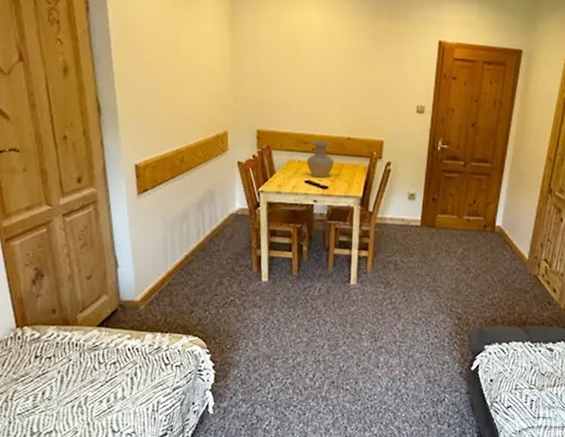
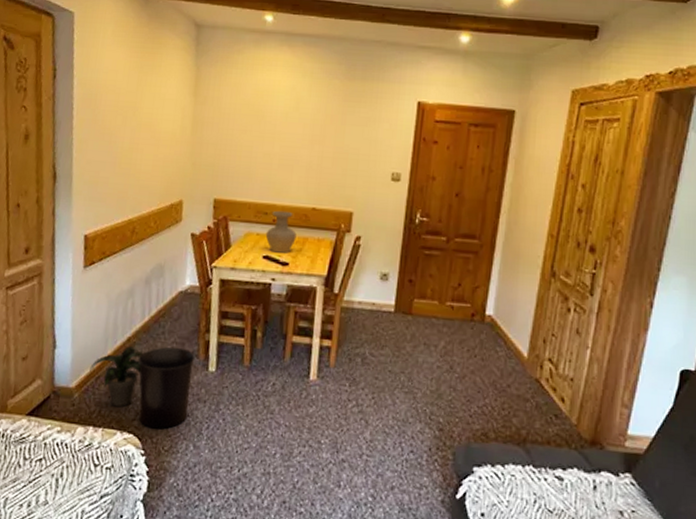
potted plant: none [152,263,201,315] -> present [89,346,144,407]
waste bin: none [196,262,249,332] -> present [137,346,196,430]

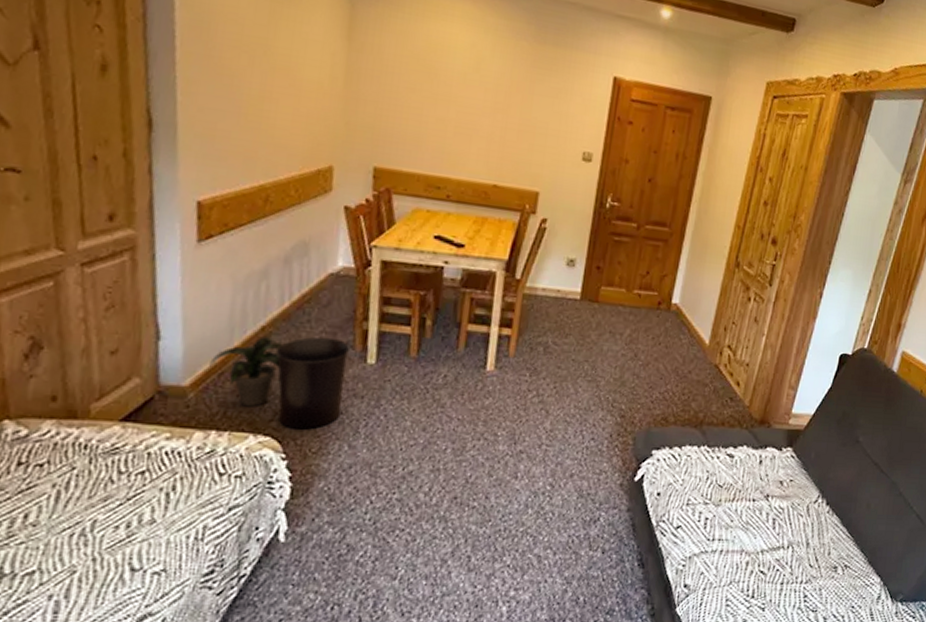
vase: present [265,210,297,253] -> none [437,185,475,234]

